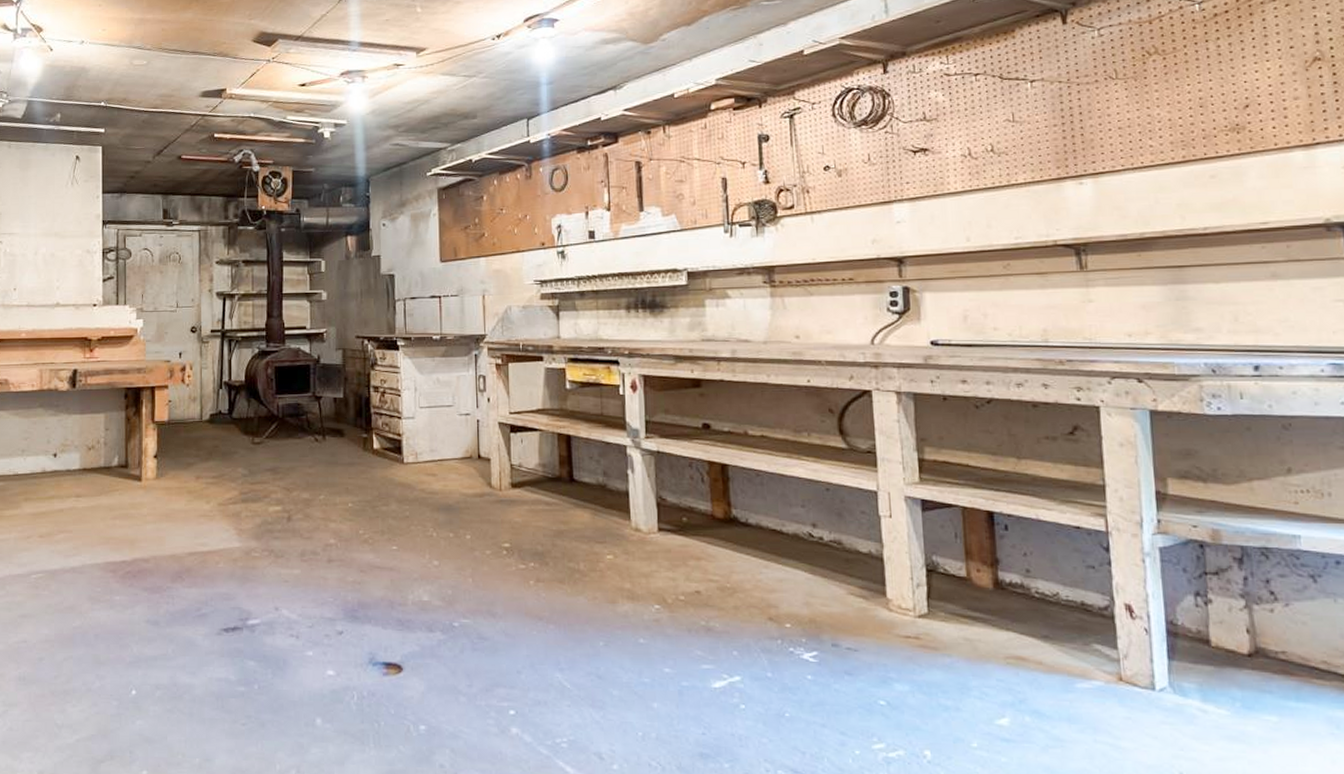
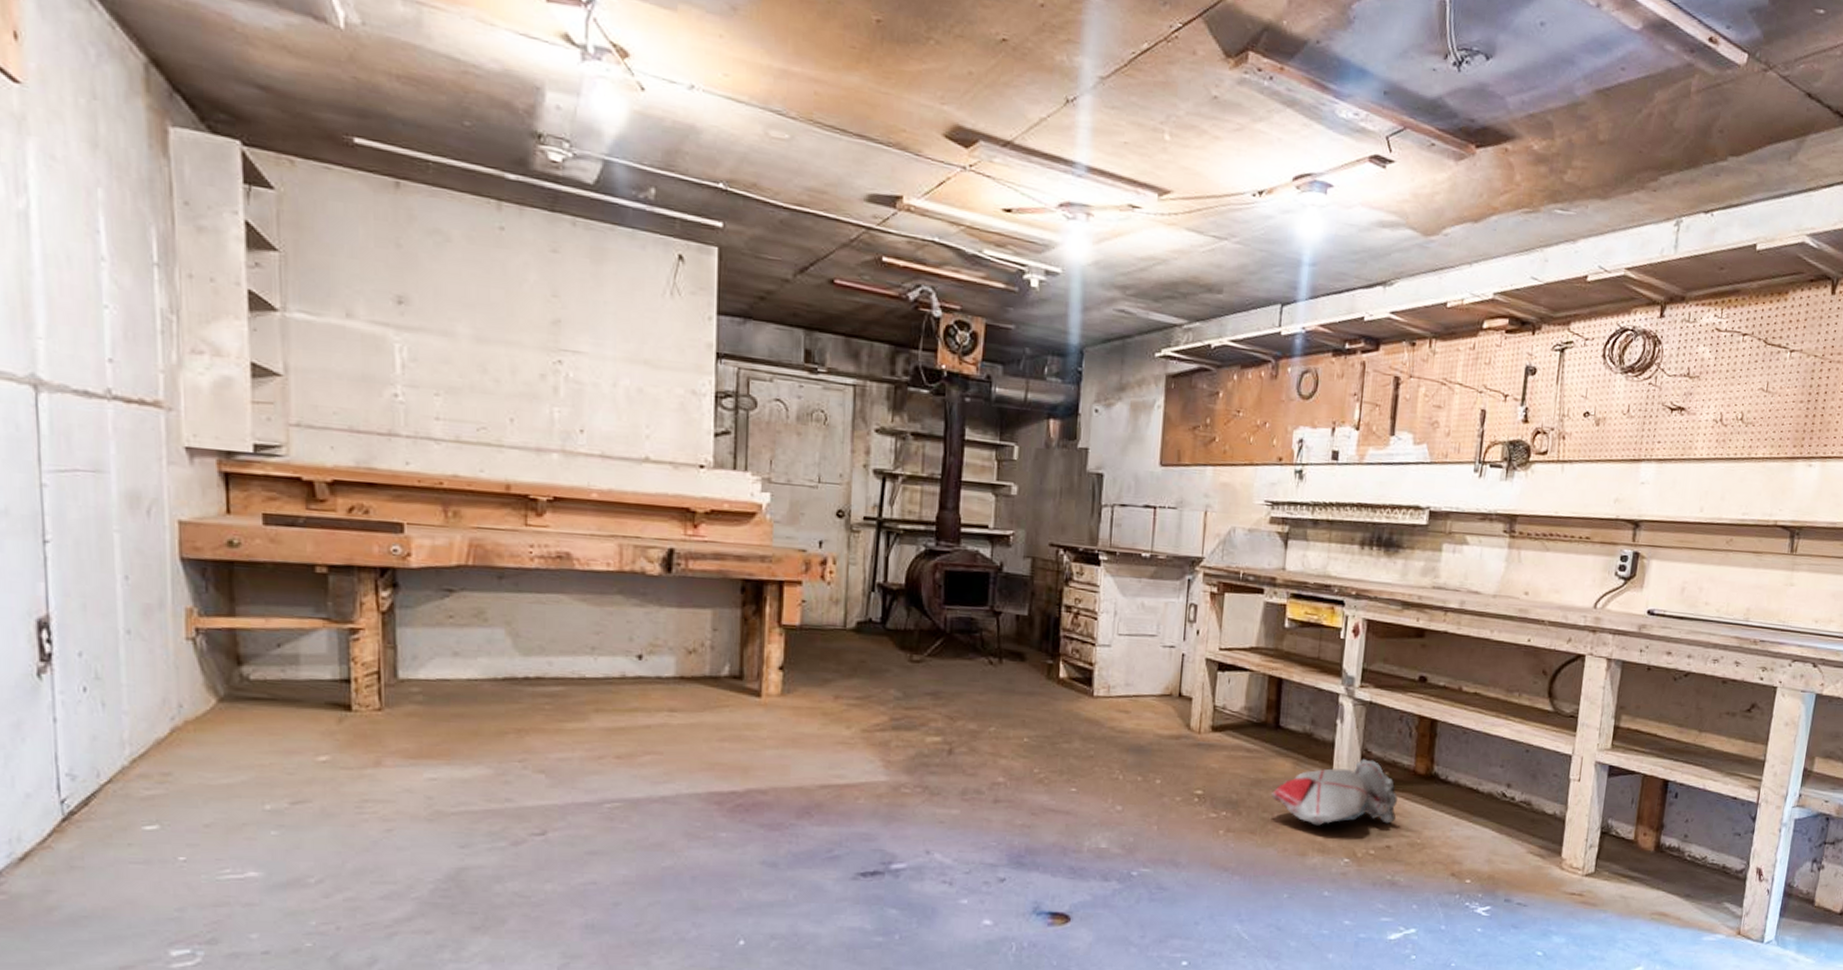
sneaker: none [575,505,700,573] -> present [1271,758,1398,826]

